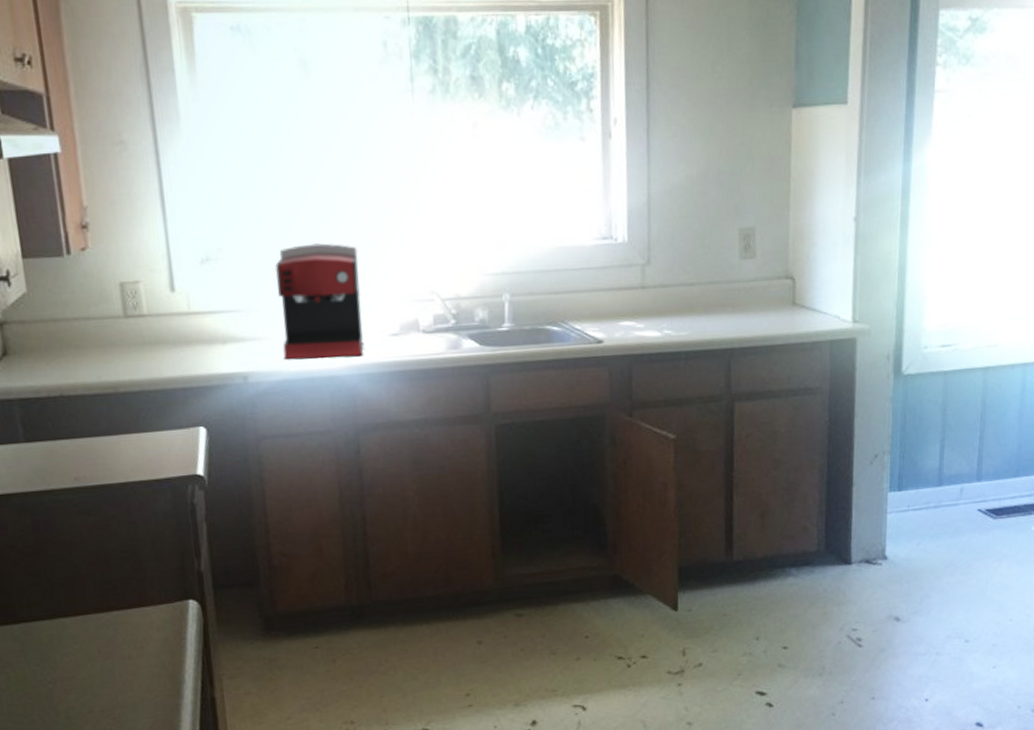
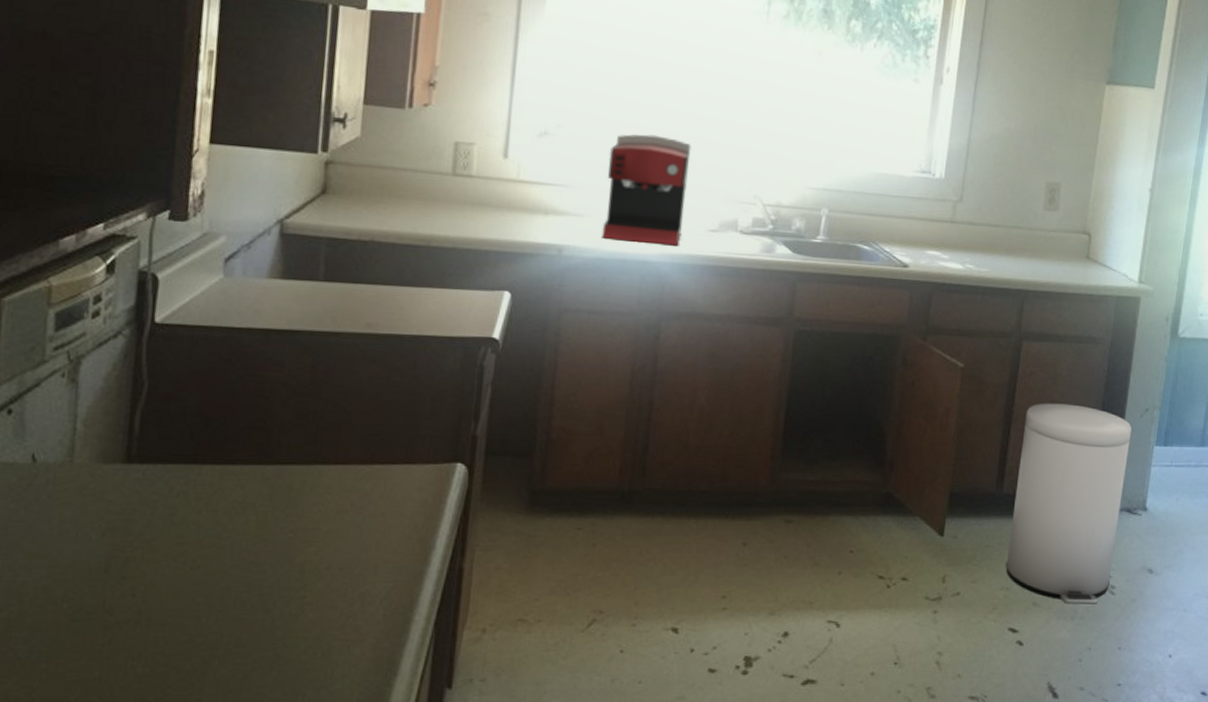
pedal bin: none [745,461,863,662] -> present [1006,403,1132,605]

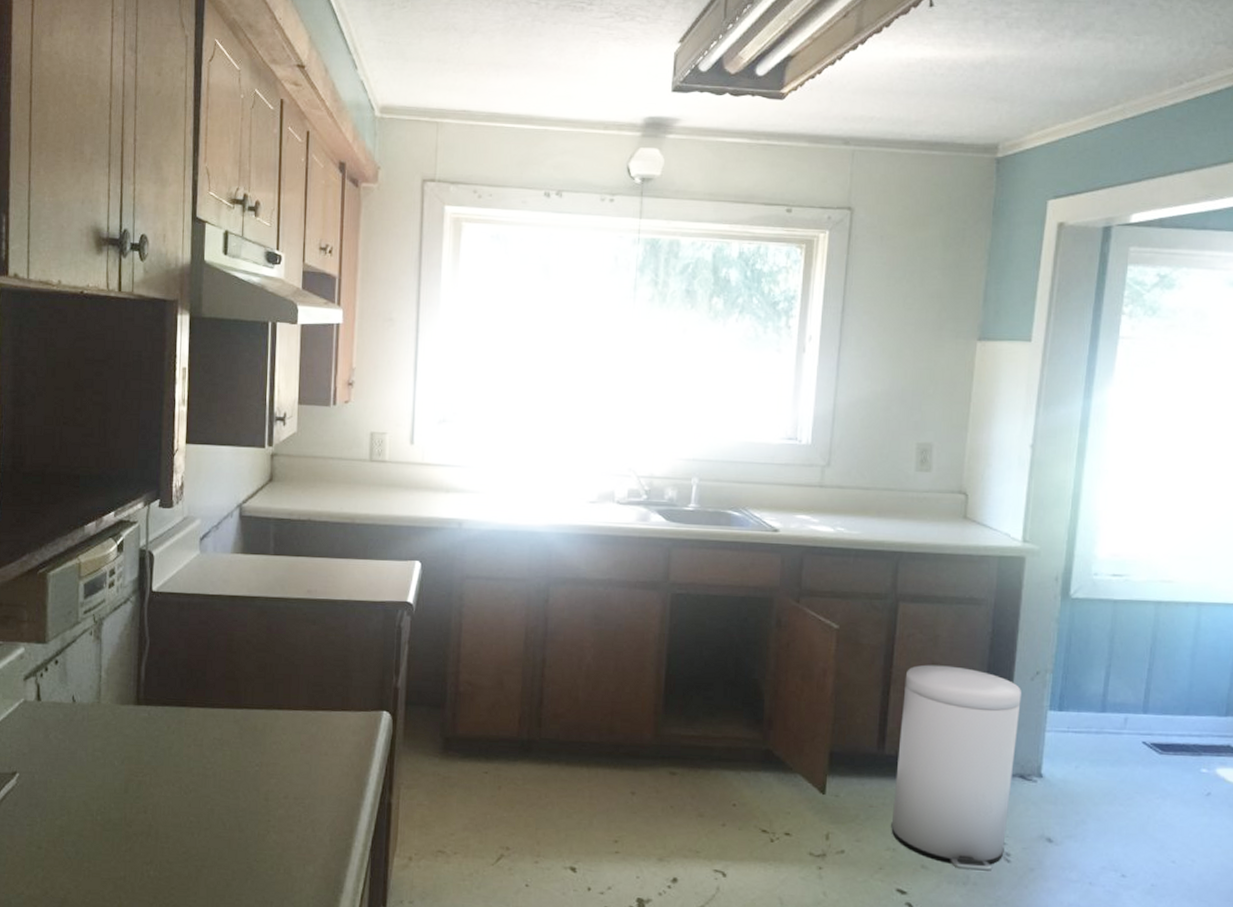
coffee maker: present [601,134,691,246] -> none [495,417,570,517]

